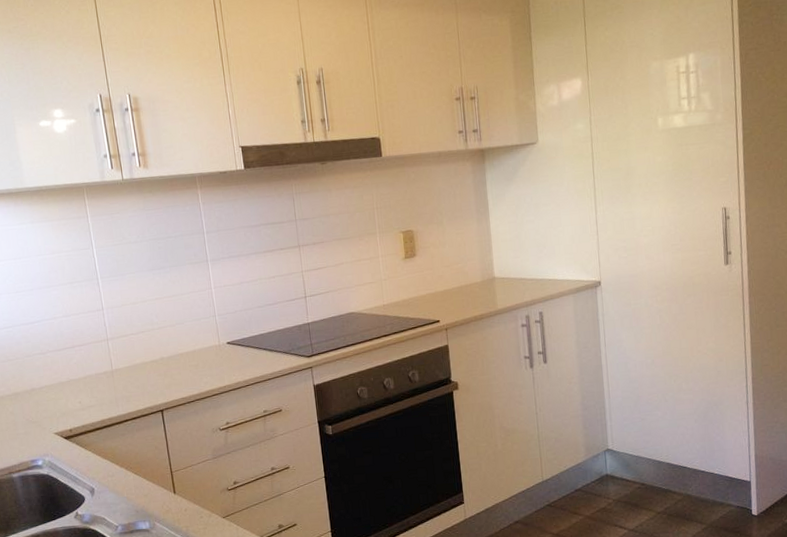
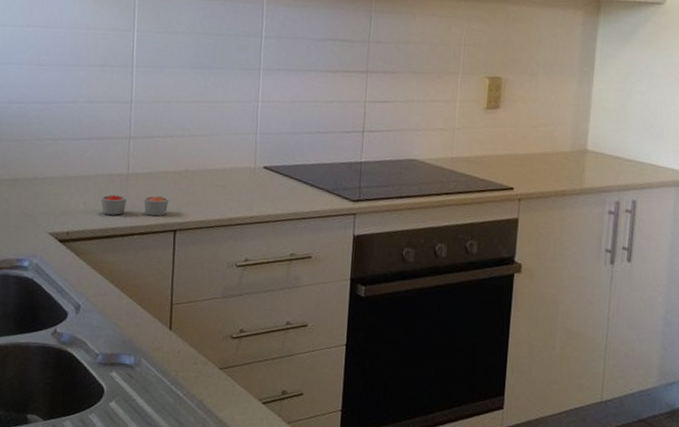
candle: none [93,384,153,408] -> present [101,194,170,216]

